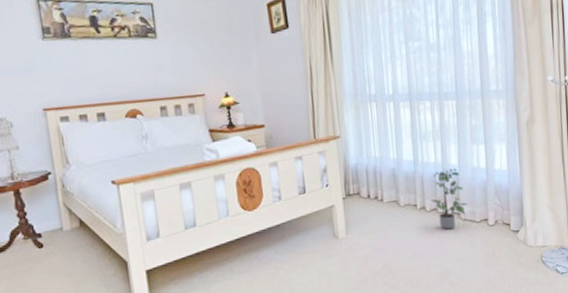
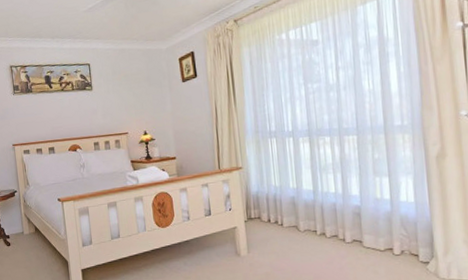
potted plant: present [431,168,468,230] -> none [331,198,371,256]

